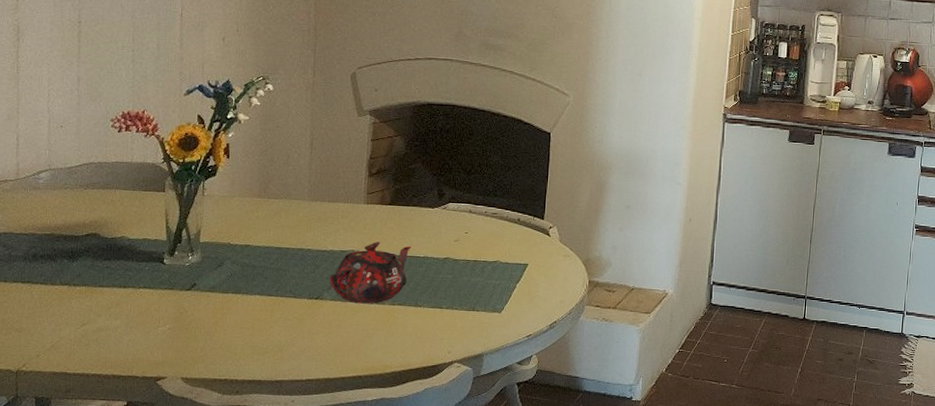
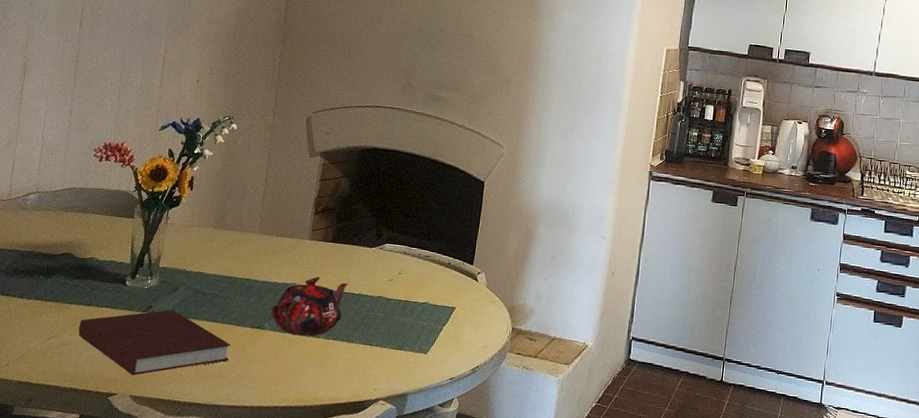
notebook: none [115,286,288,357] -> present [78,309,231,376]

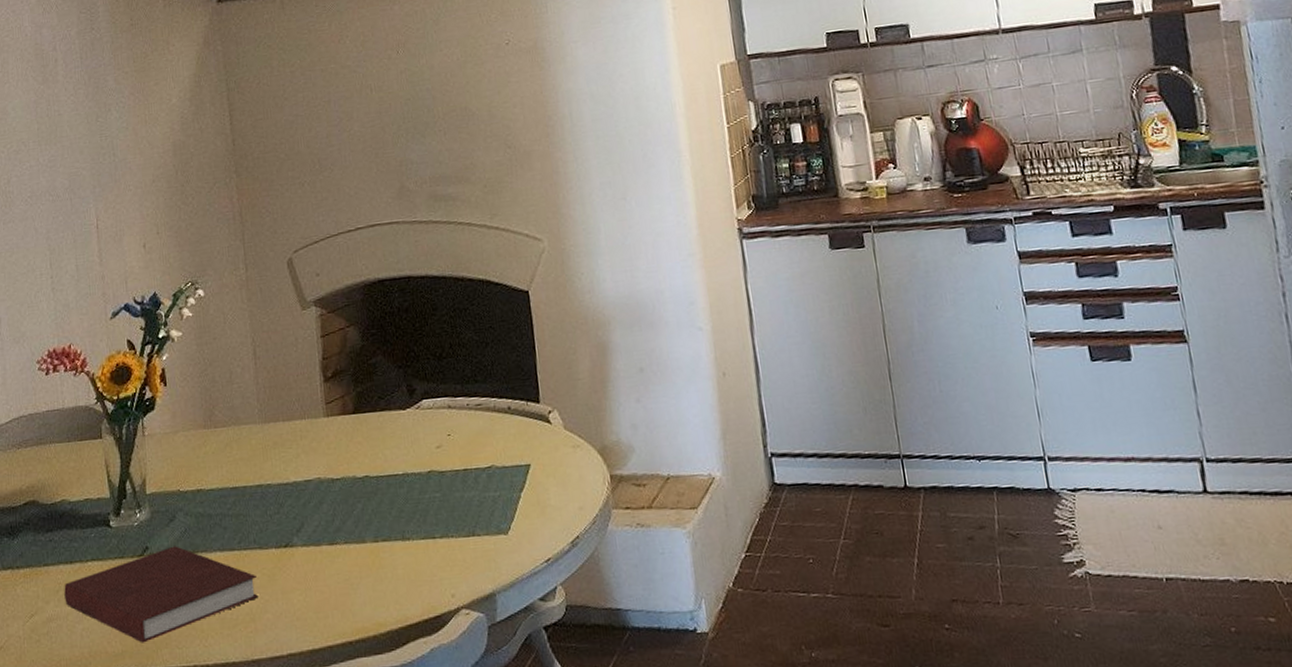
teapot: present [271,276,348,337] -> none [297,462,388,546]

